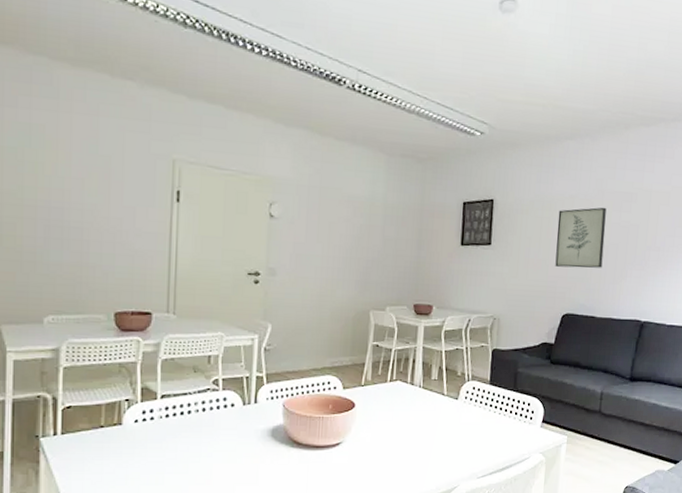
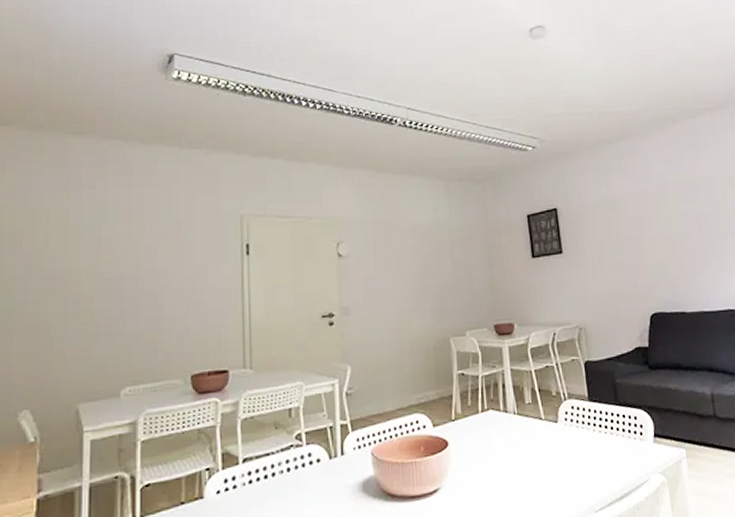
wall art: present [555,207,607,268] -> none [624,199,681,266]

